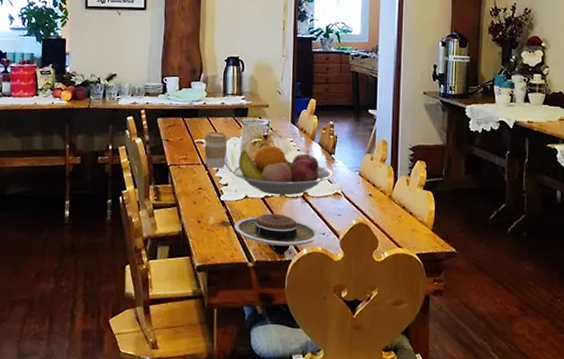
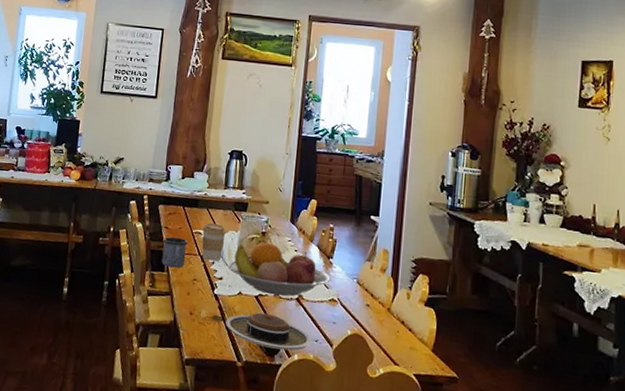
mug: none [164,148,190,179] -> present [161,236,188,268]

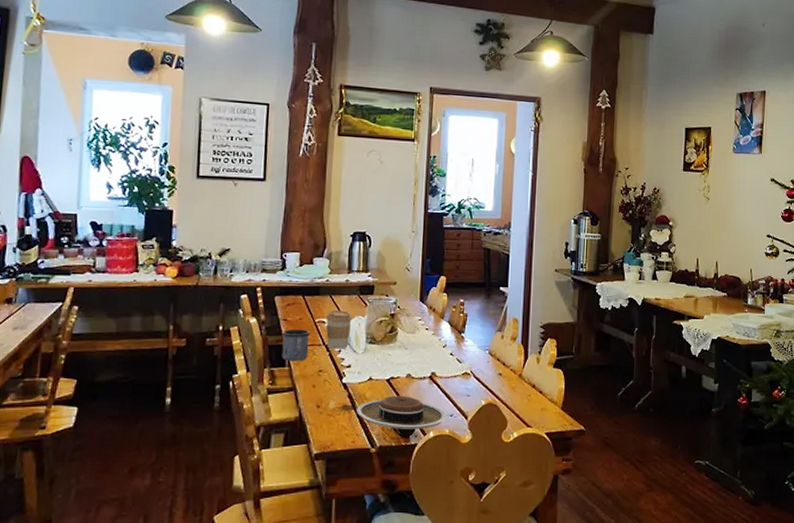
fruit bowl: present [228,242,331,297] -> none [356,324,463,376]

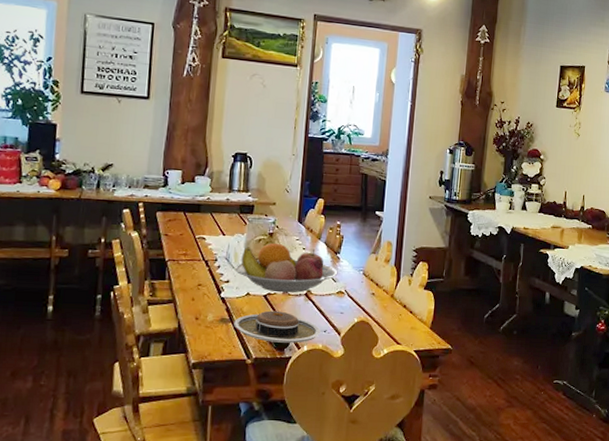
mug: present [281,329,310,361] -> none [162,243,191,275]
coffee cup: present [326,310,352,349] -> none [206,227,232,265]
fruit bowl: none [356,324,463,376] -> present [235,242,338,293]

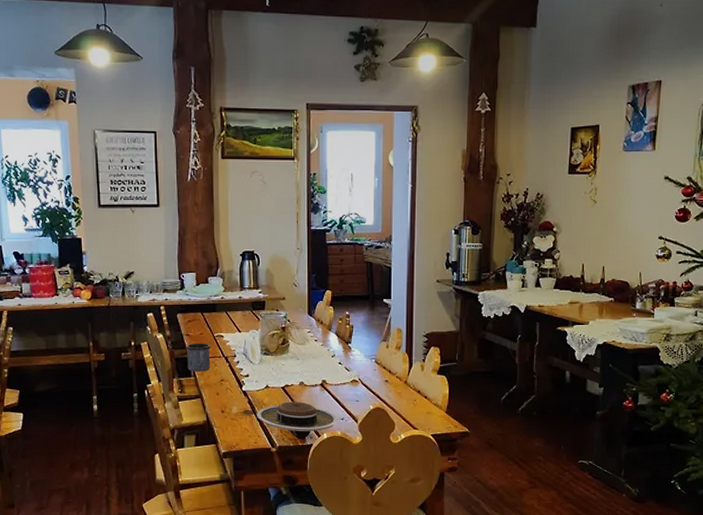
mug: none [162,243,191,275] -> present [186,343,211,372]
fruit bowl: present [235,242,338,293] -> none [253,336,351,384]

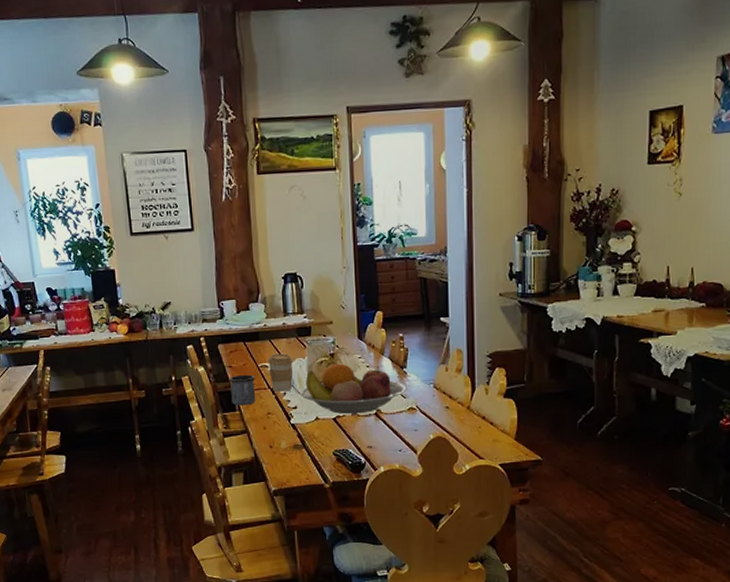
coffee cup: none [223,325,247,360] -> present [268,354,293,392]
fruit bowl: none [253,336,351,384] -> present [301,363,407,414]
plate: present [257,401,338,431] -> none [307,433,396,465]

